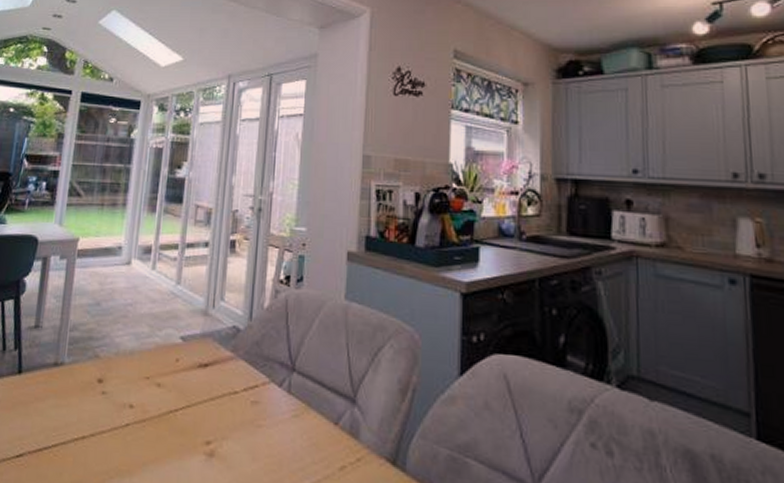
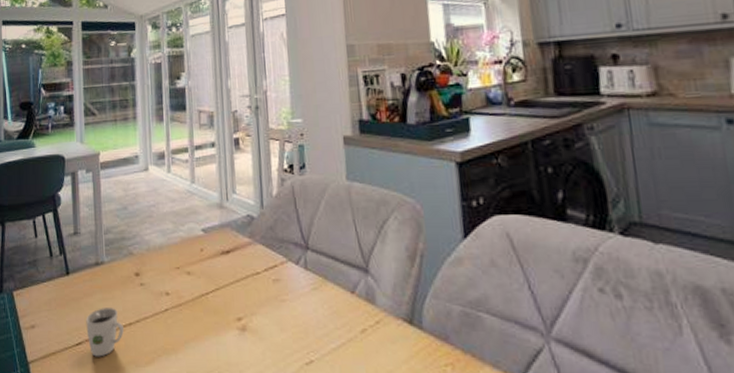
cup: none [31,415,75,474] -> present [86,308,124,357]

